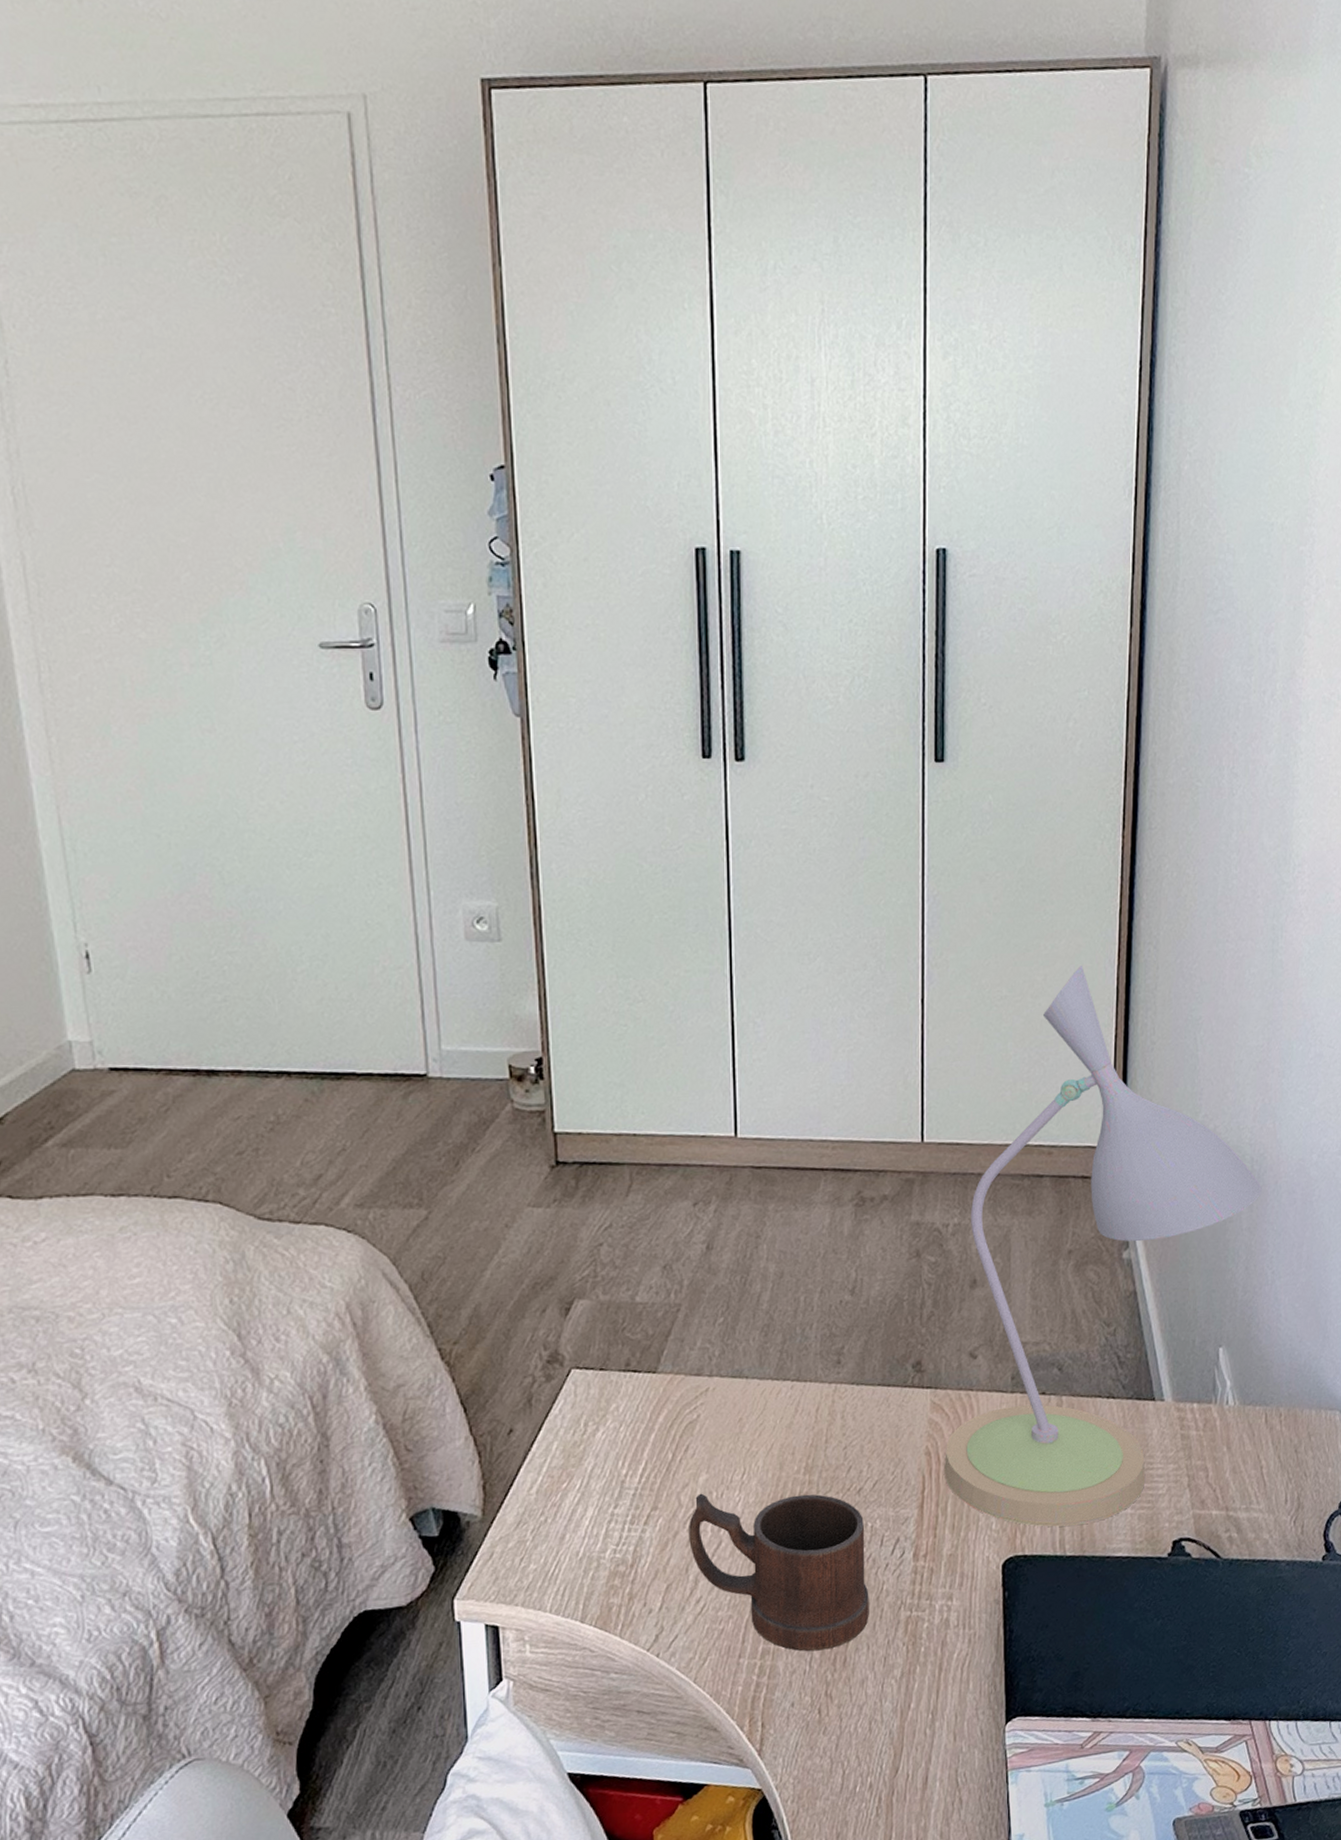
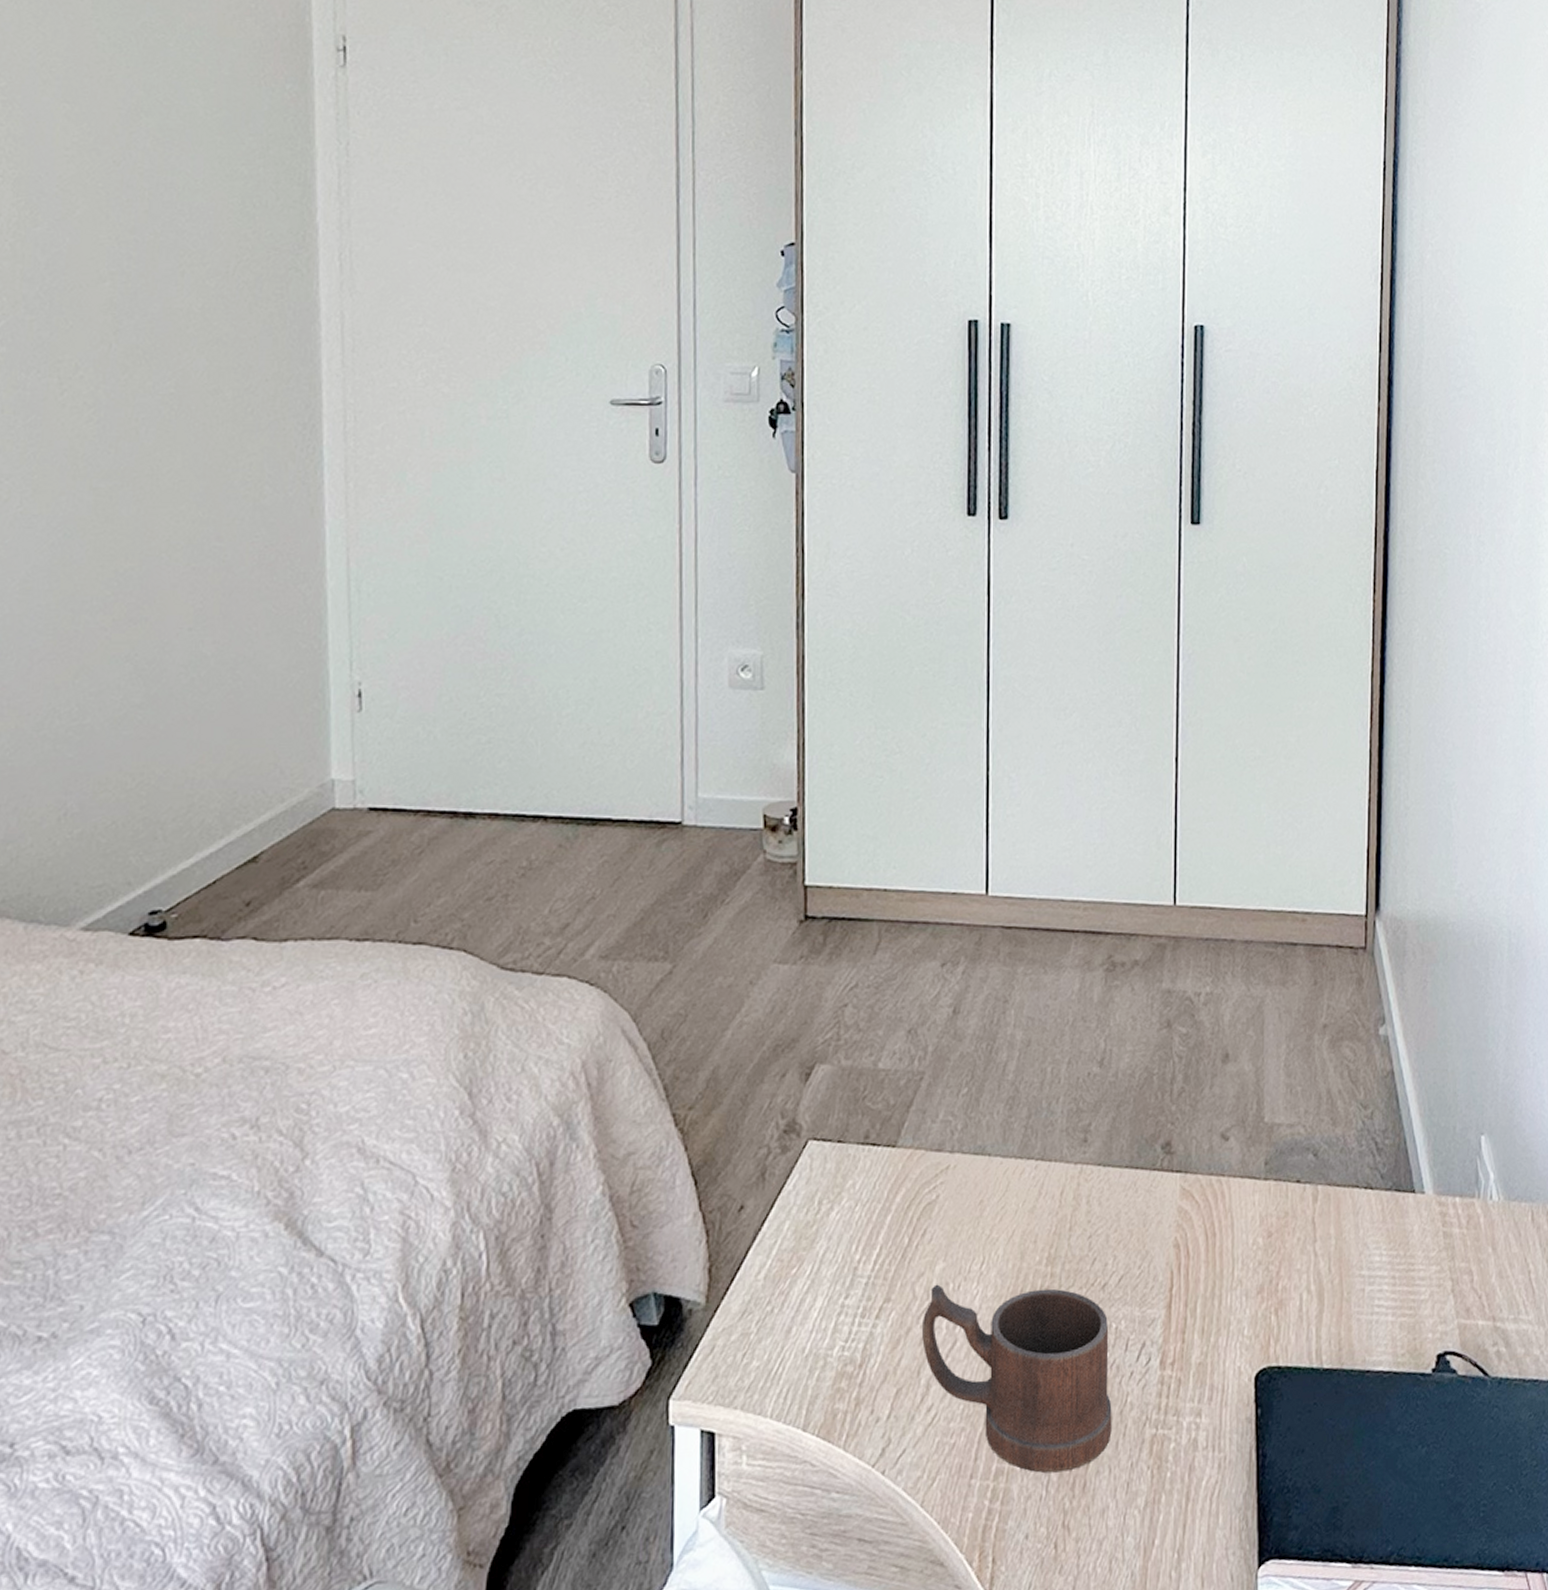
desk lamp: present [944,966,1262,1527] -> none [1194,728,1520,1335]

